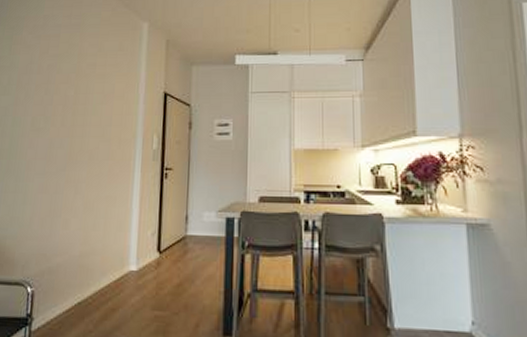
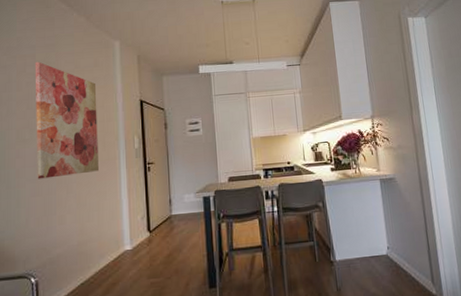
wall art: none [46,42,118,174] -> present [35,61,99,179]

